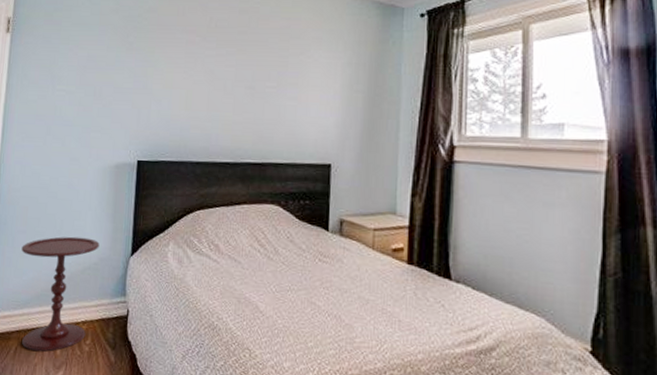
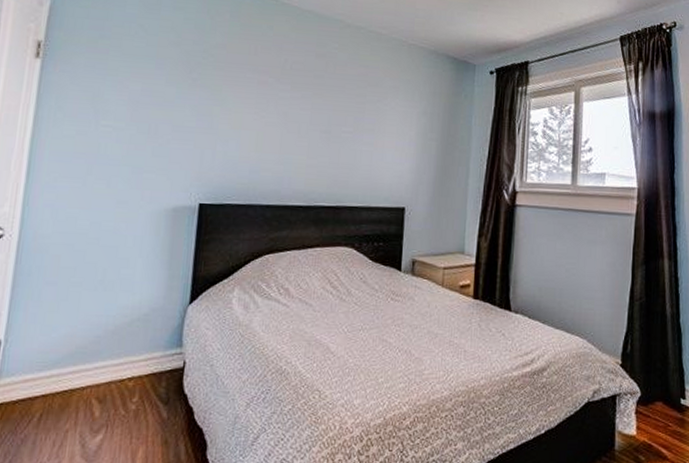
side table: present [21,236,100,352] -> none [49,286,152,416]

